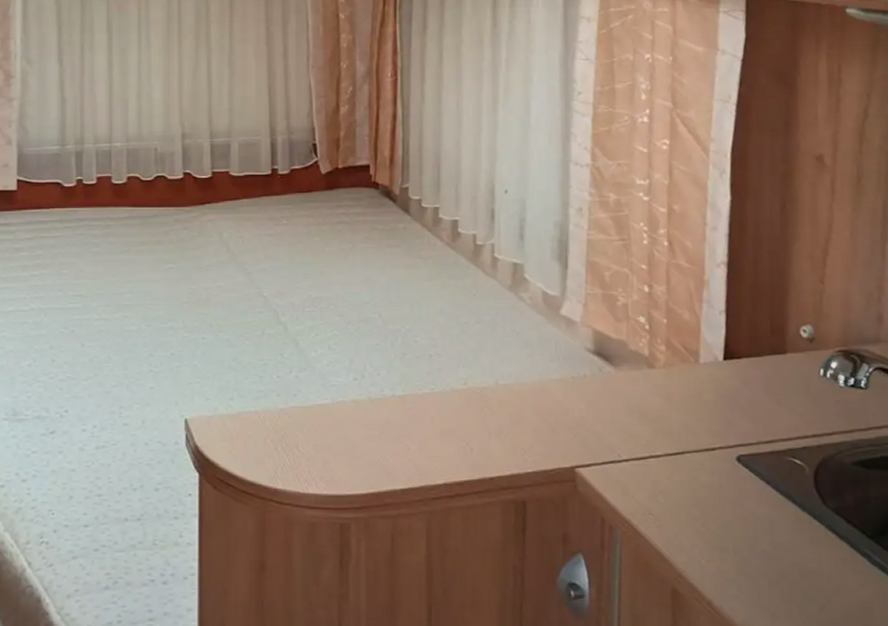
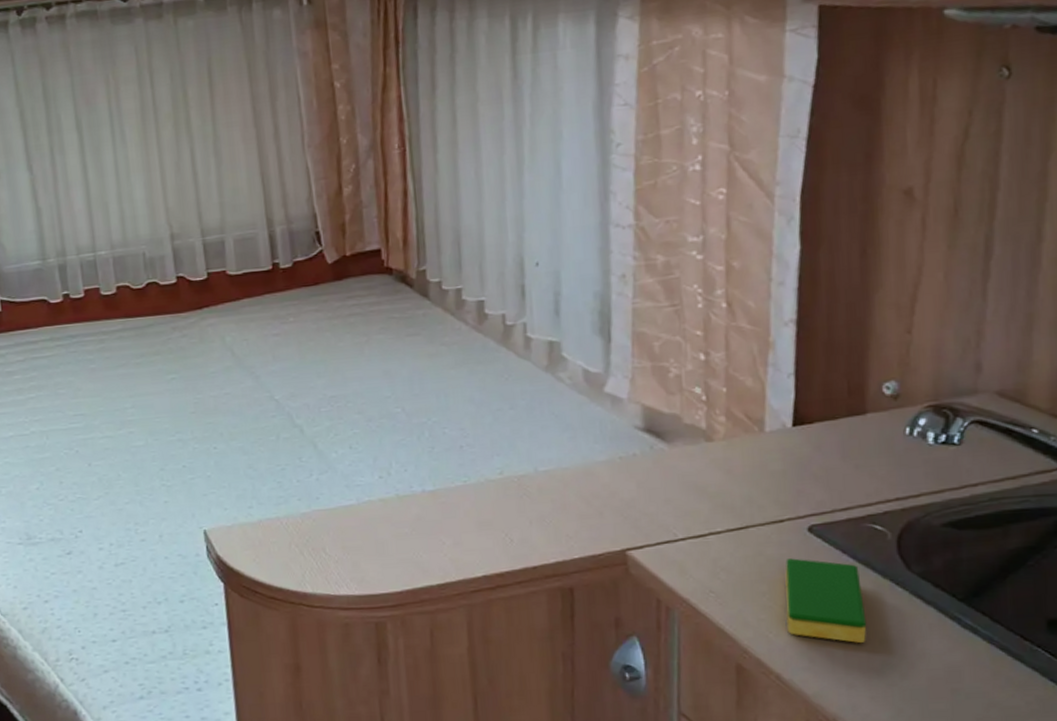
dish sponge: none [716,486,788,575] -> present [785,558,867,644]

